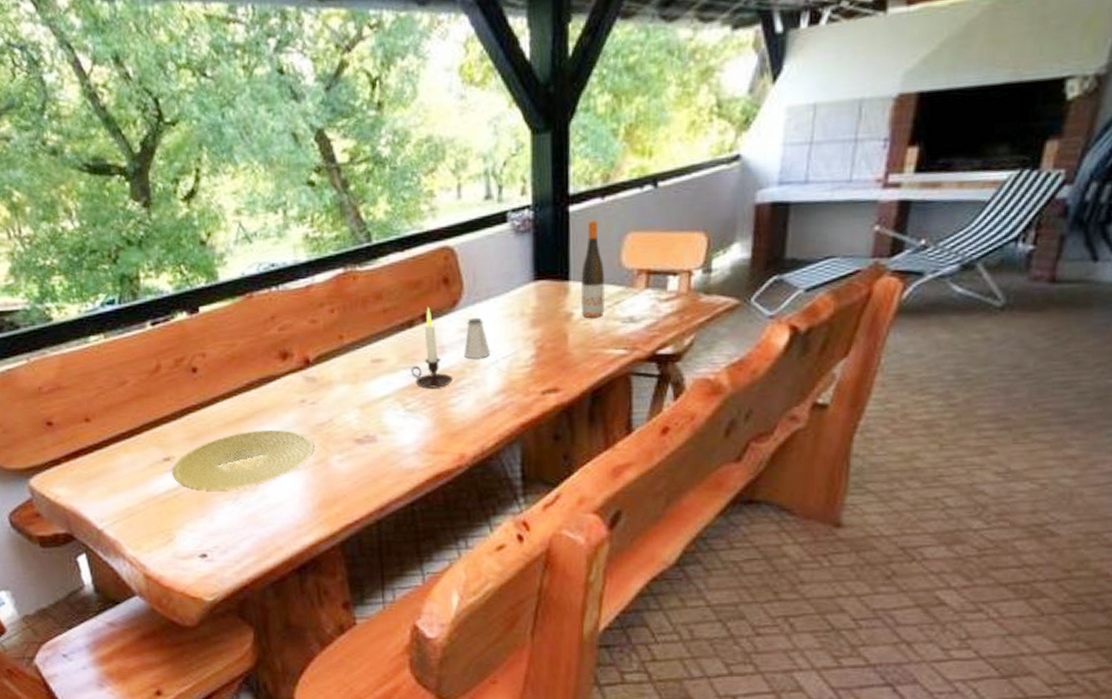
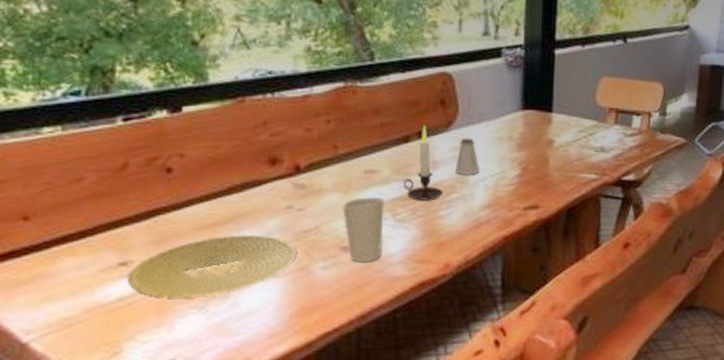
cup: none [352,386,395,455] -> present [341,196,385,263]
wine bottle: present [581,219,605,318] -> none [561,63,582,145]

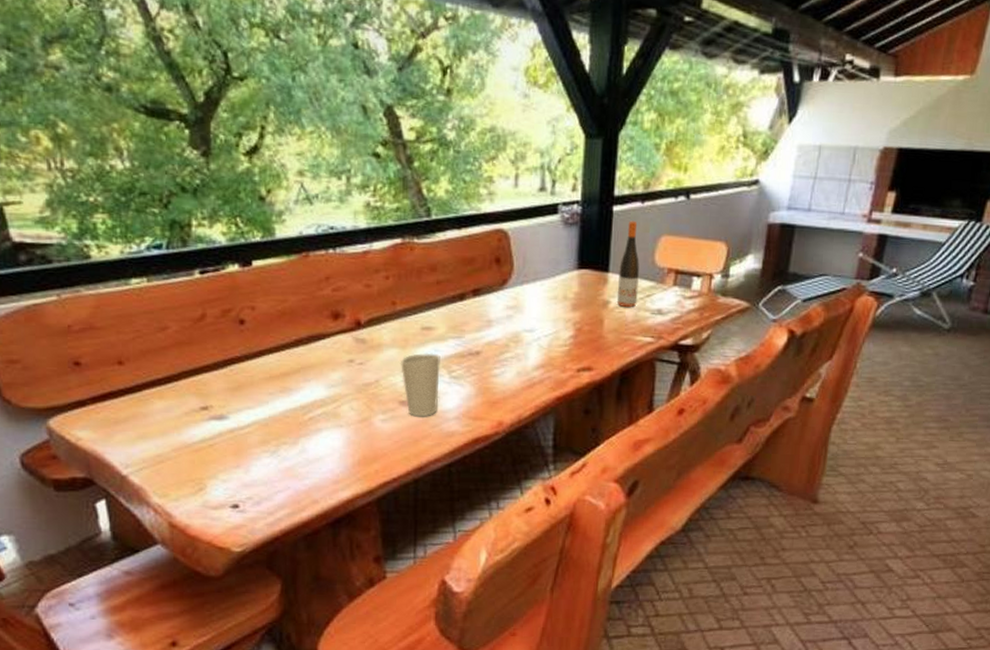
plate: present [127,235,296,298] -> none [209,385,358,443]
candle: present [403,124,443,200] -> none [459,282,497,359]
saltshaker: present [455,138,479,175] -> none [509,297,533,335]
wine bottle: none [561,63,582,145] -> present [616,220,639,307]

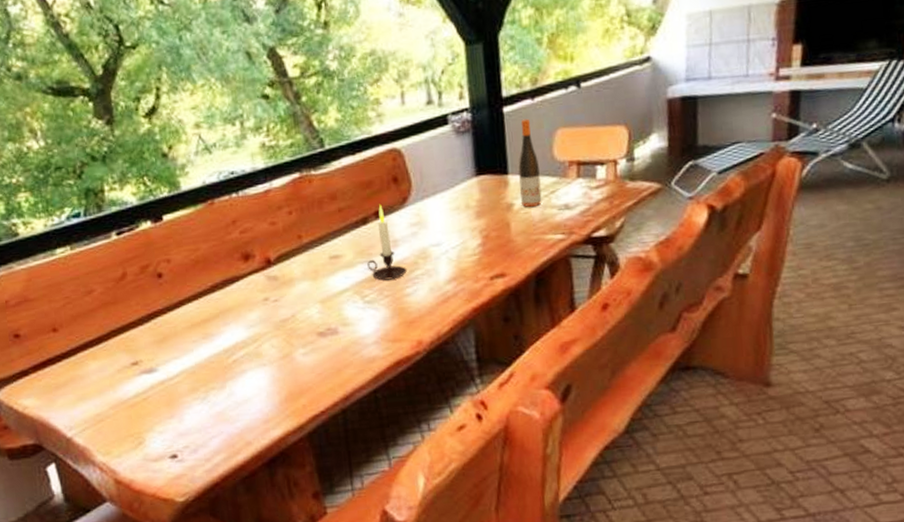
cup: present [400,353,440,417] -> none [312,280,356,347]
candle: none [459,282,497,359] -> present [367,204,407,281]

